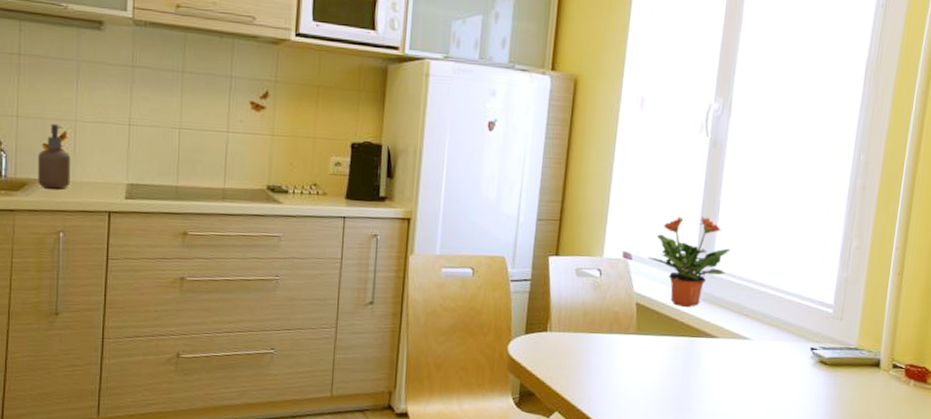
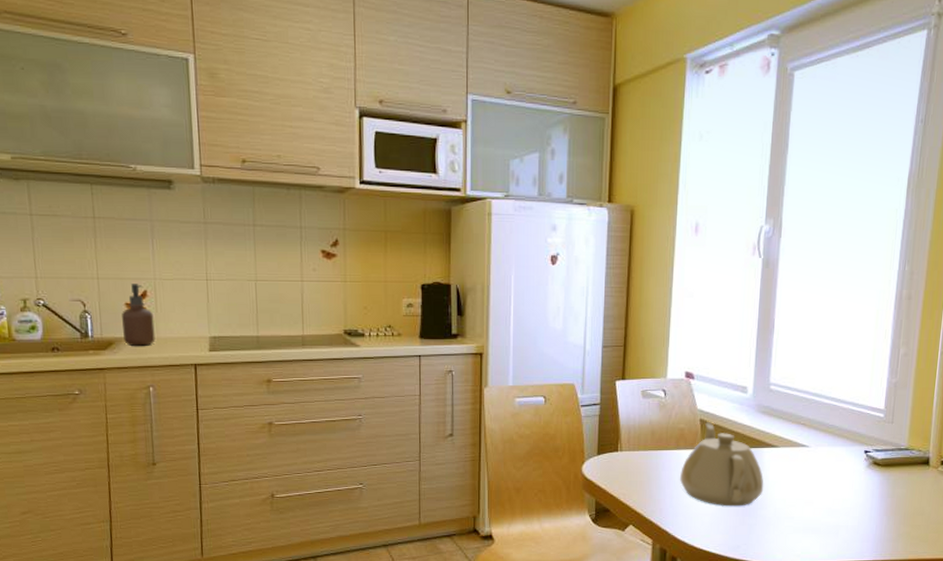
teapot: none [611,306,702,399] -> present [679,422,764,507]
potted plant: present [648,216,731,307] -> none [709,334,786,420]

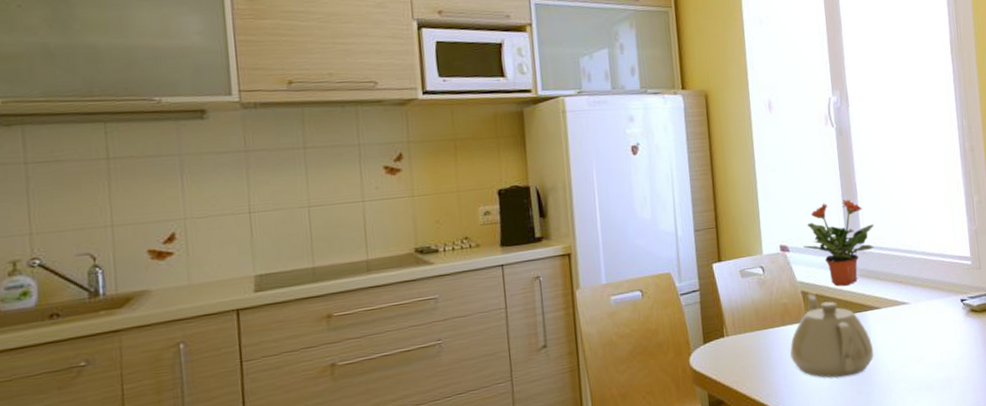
soap dispenser: present [122,284,155,346] -> none [143,226,187,299]
potted plant: none [709,334,786,420] -> present [803,199,874,287]

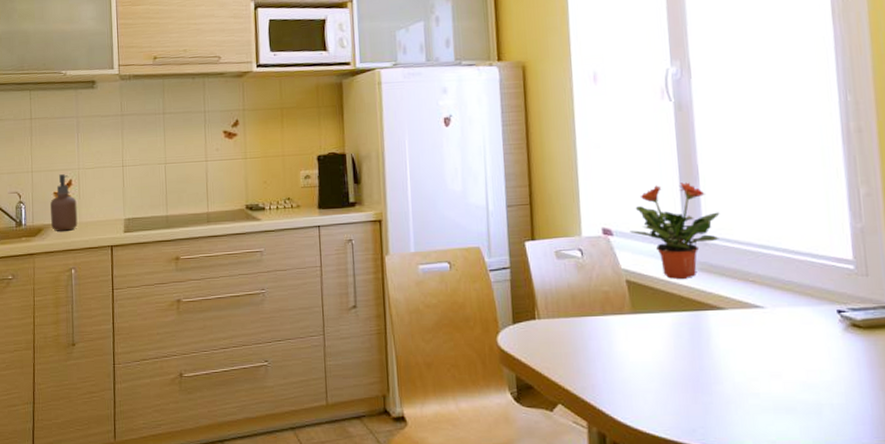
soap dispenser: none [143,226,187,299] -> present [50,174,78,231]
teapot: present [790,293,874,378] -> none [610,283,716,381]

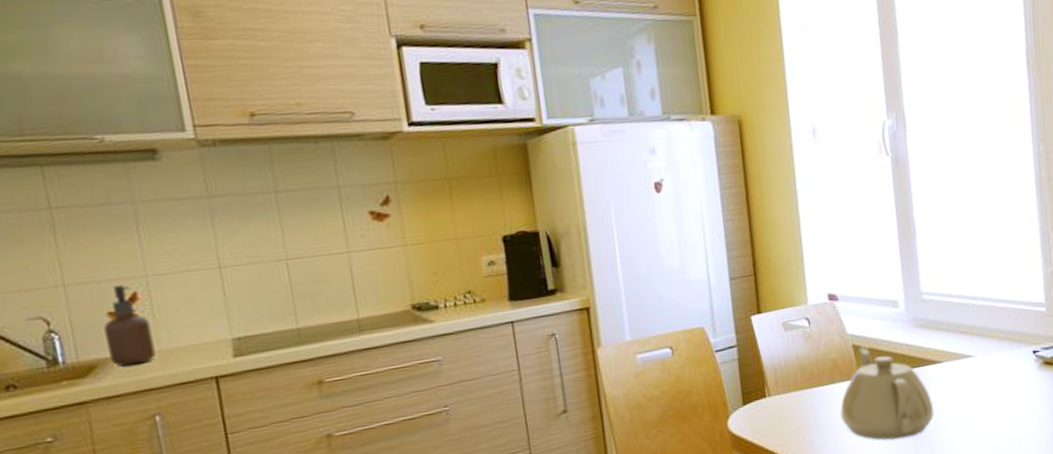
teapot: none [610,283,716,381] -> present [840,346,935,440]
potted plant: present [630,182,720,279] -> none [854,239,935,339]

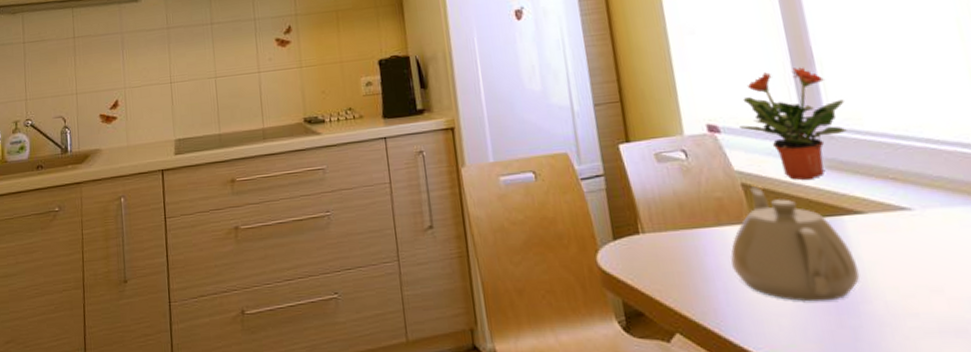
soap dispenser: present [104,285,157,367] -> none [96,94,126,157]
potted plant: none [854,239,935,339] -> present [739,67,847,180]

